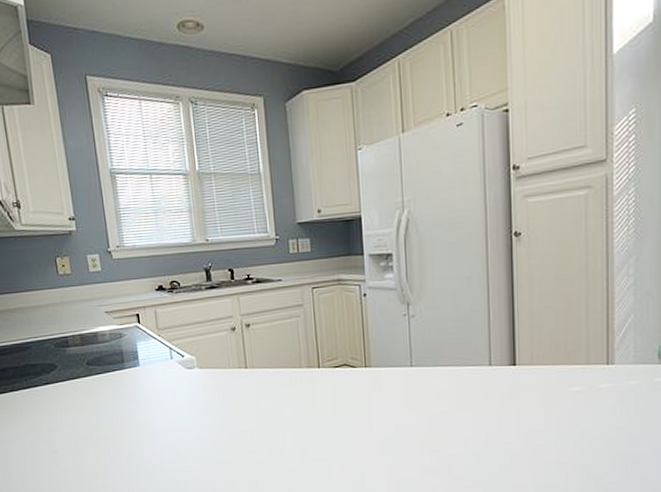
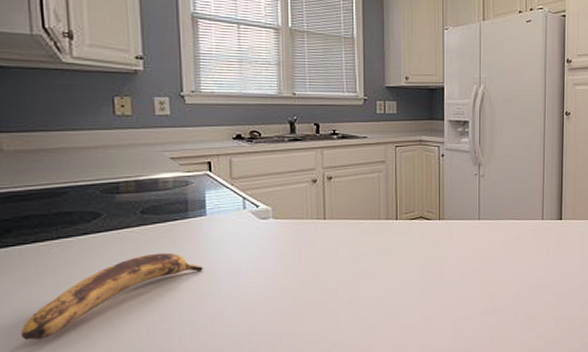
banana: none [10,401,142,475] -> present [20,252,203,340]

